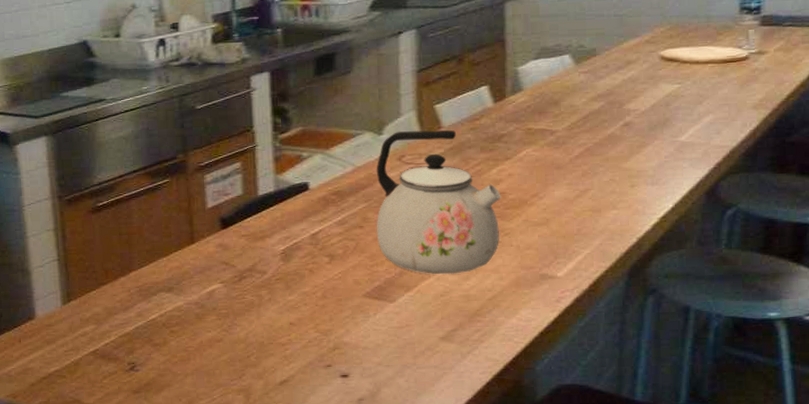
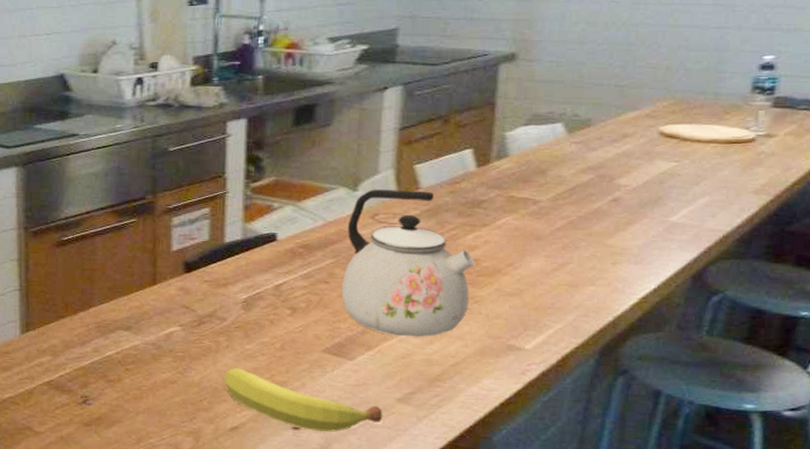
fruit: none [269,320,428,378] -> present [224,367,383,433]

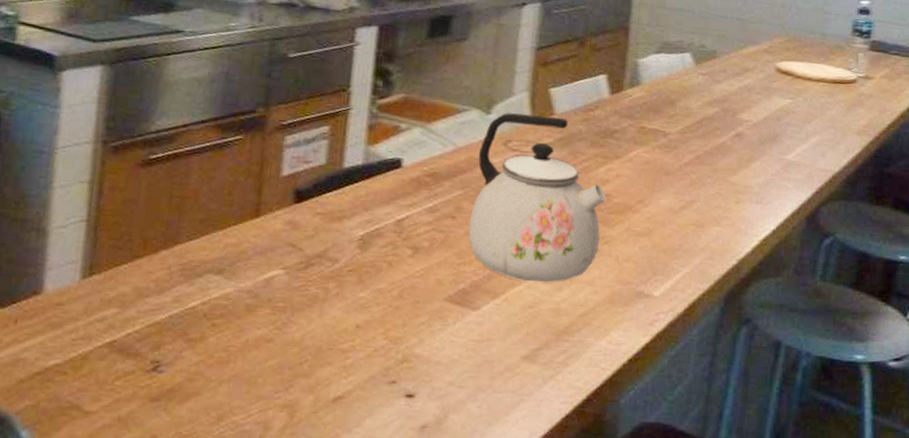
fruit: present [224,367,383,433] -> none [330,320,507,400]

